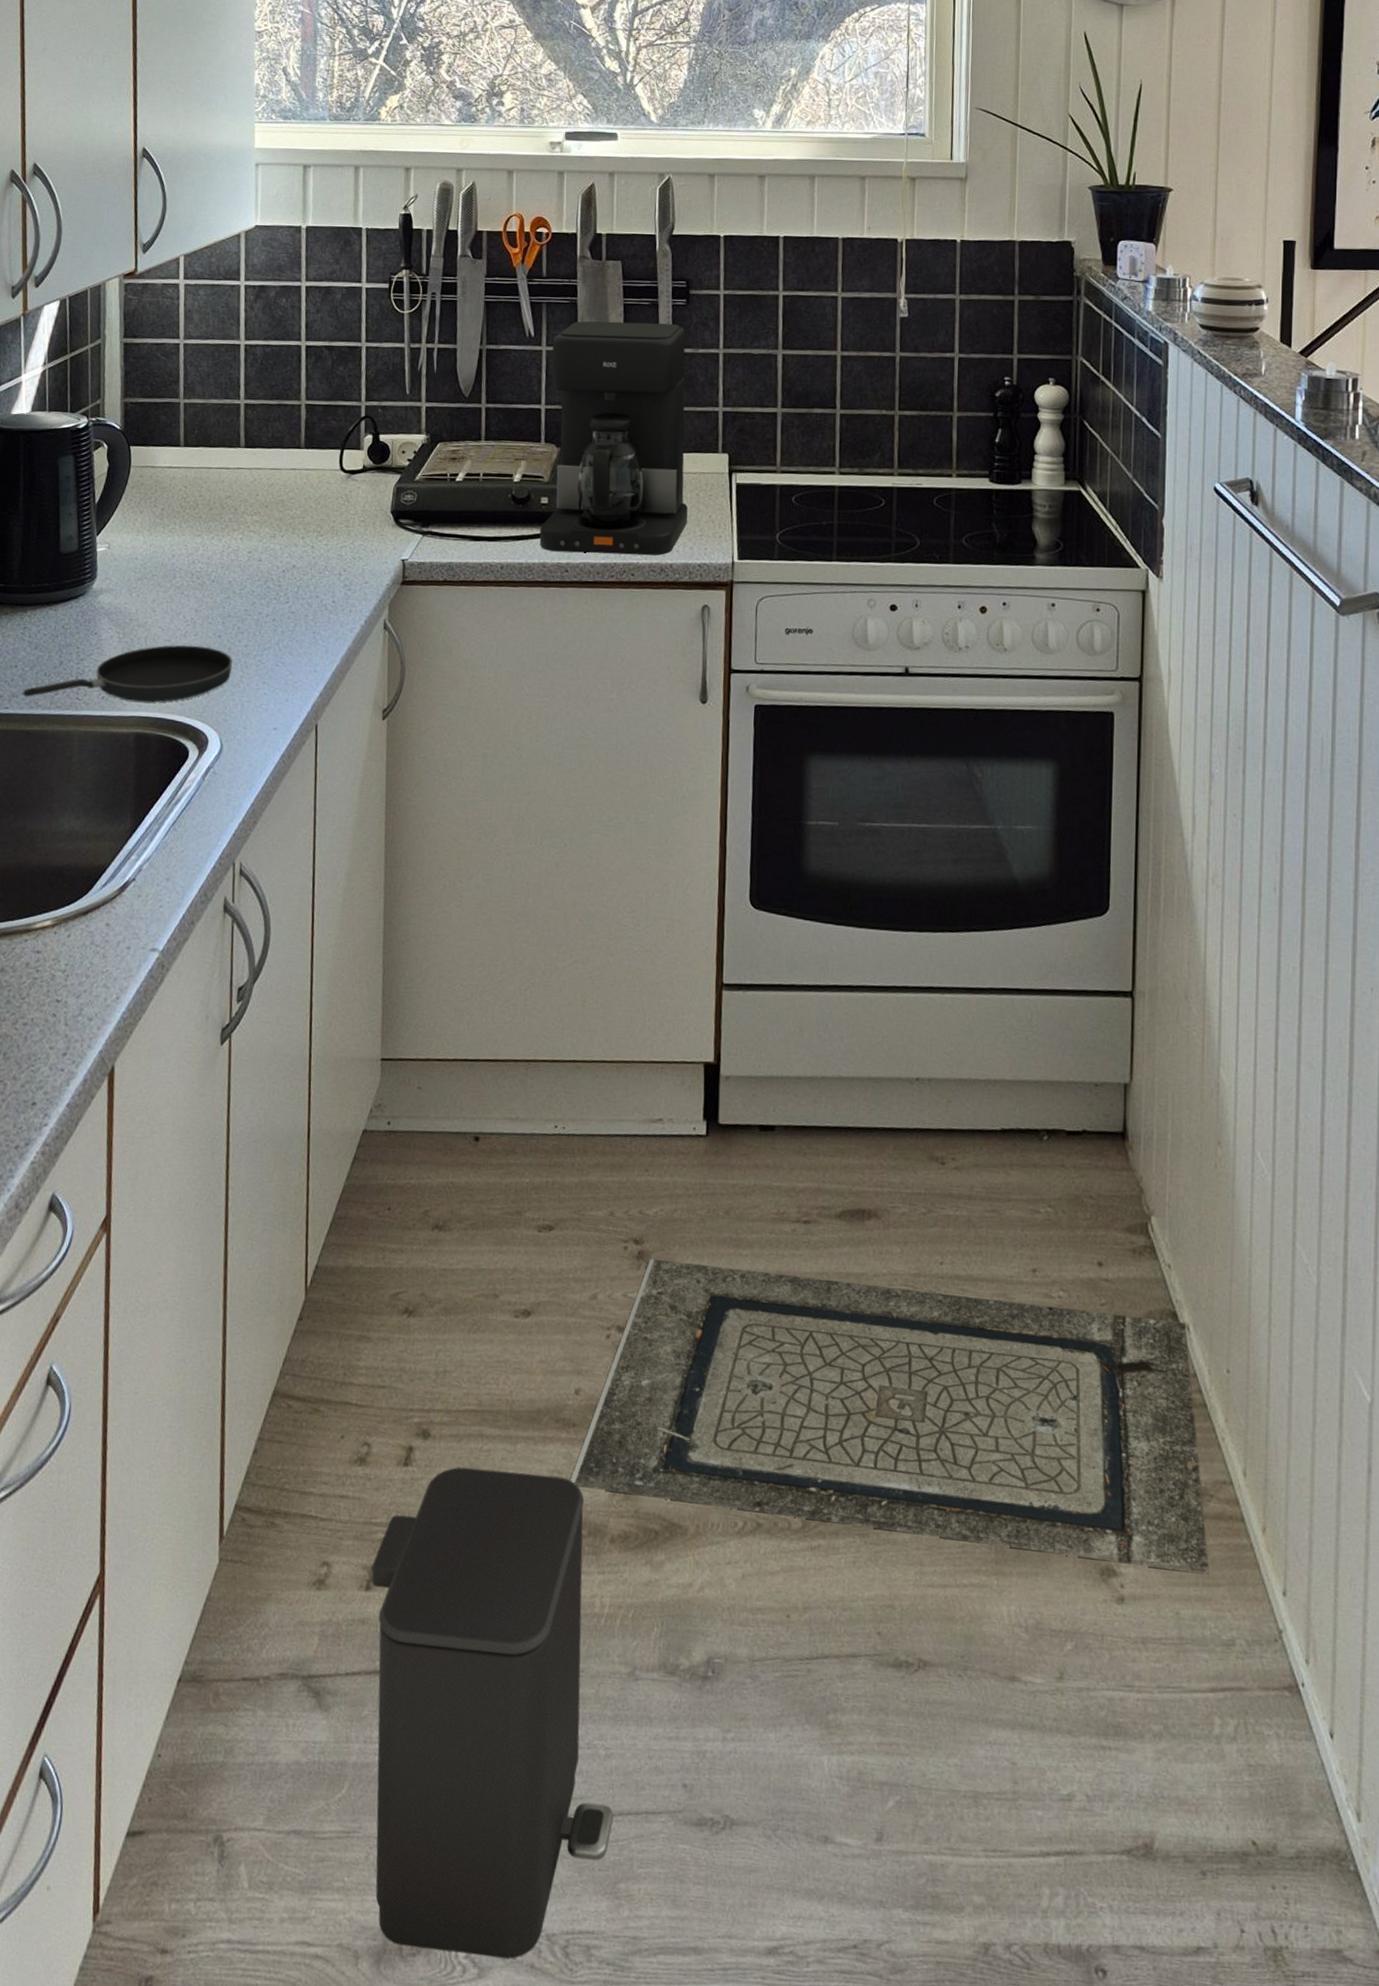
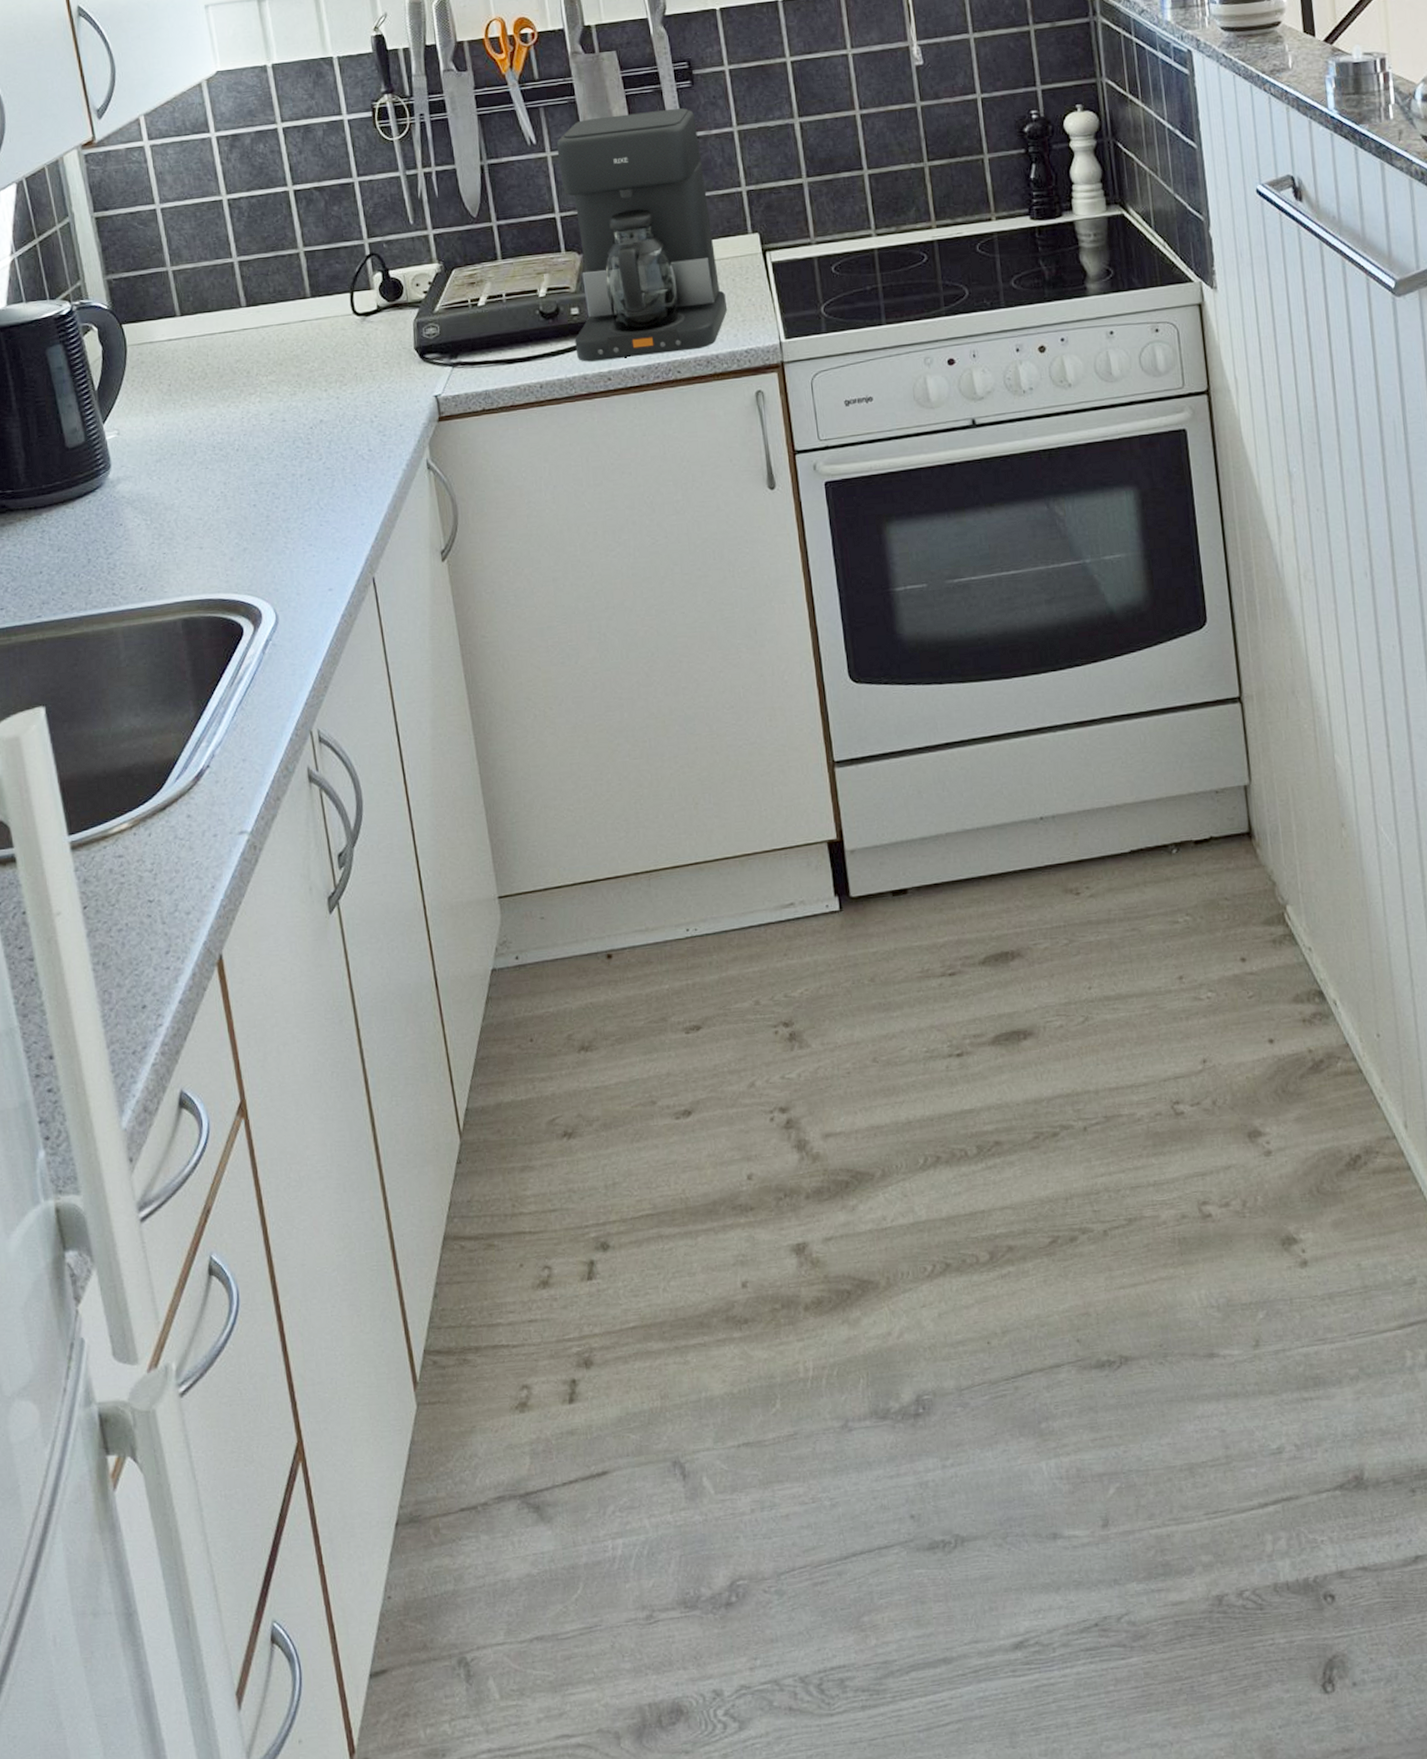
frying pan: present [22,645,232,702] -> none [53,518,274,602]
pedal bin: present [371,1467,613,1959] -> none [571,1259,848,1718]
doormat: present [570,1258,1209,1575] -> none [755,998,1384,1266]

